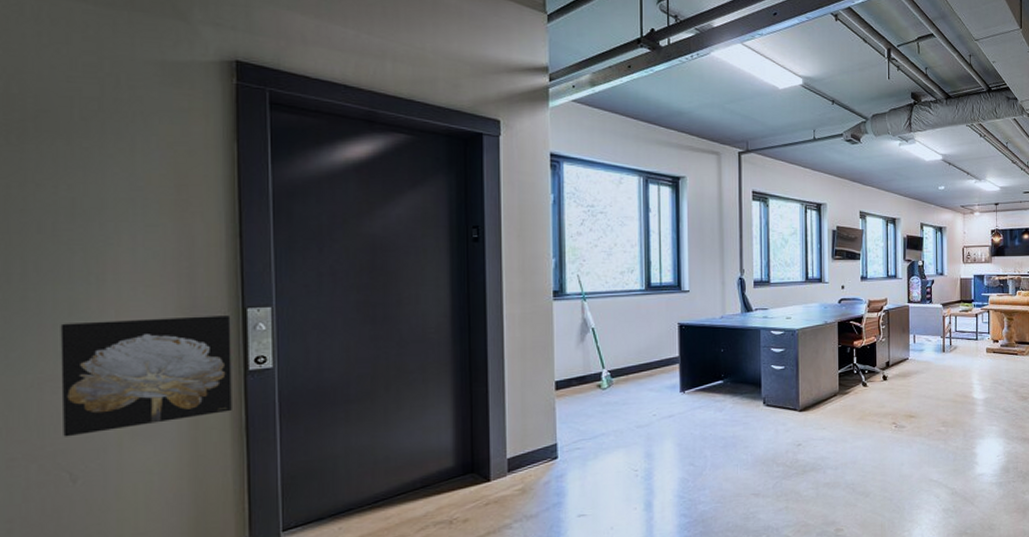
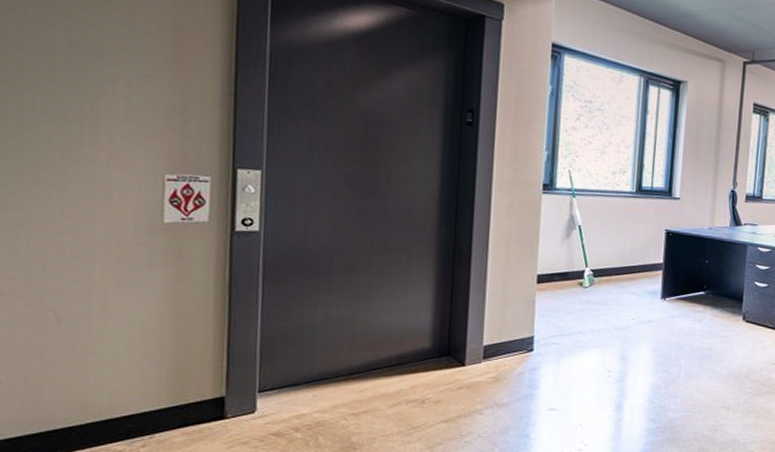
wall art: present [60,315,232,437] -> none [50,165,221,278]

